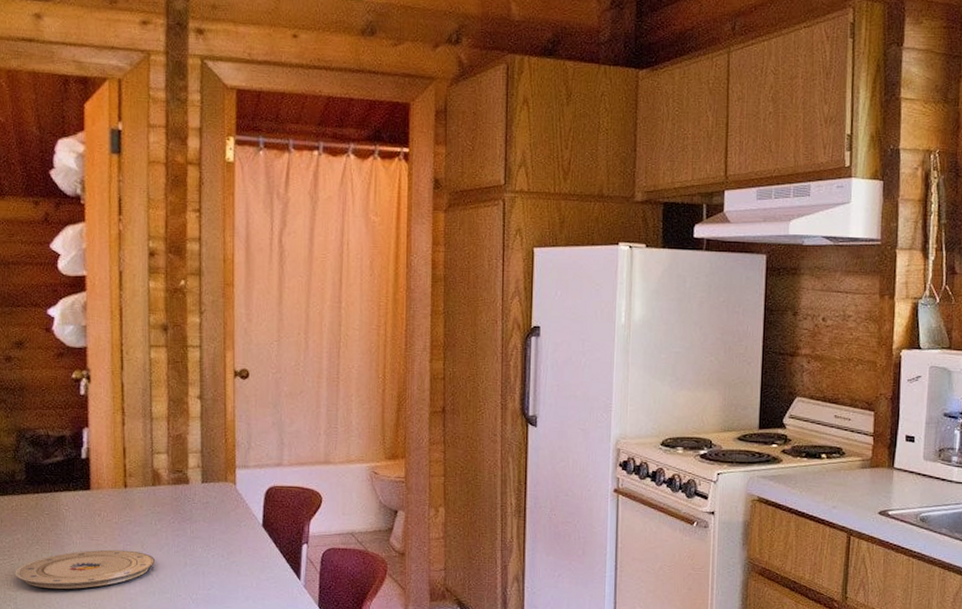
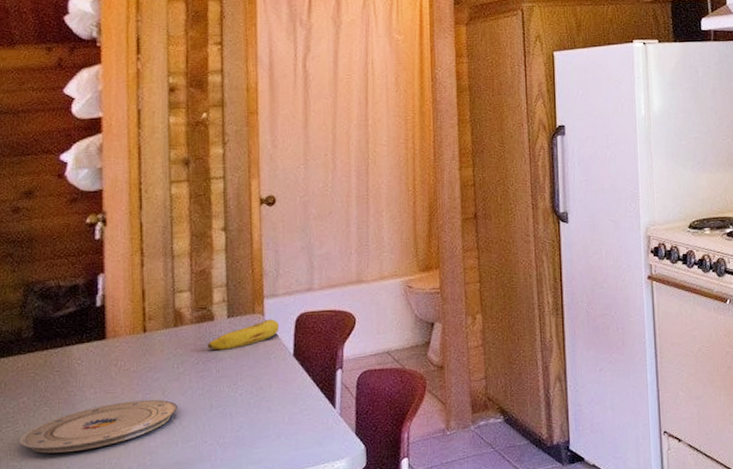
fruit: none [183,488,250,513] -> present [207,319,280,350]

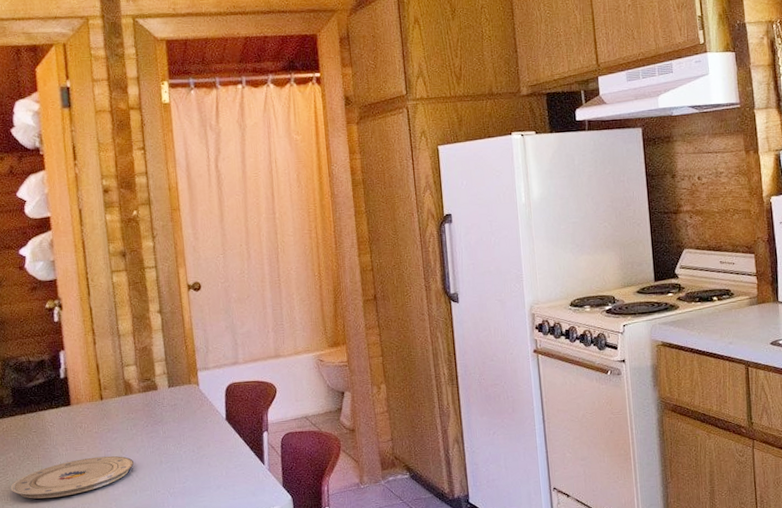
fruit: present [207,319,280,350] -> none [153,388,213,415]

